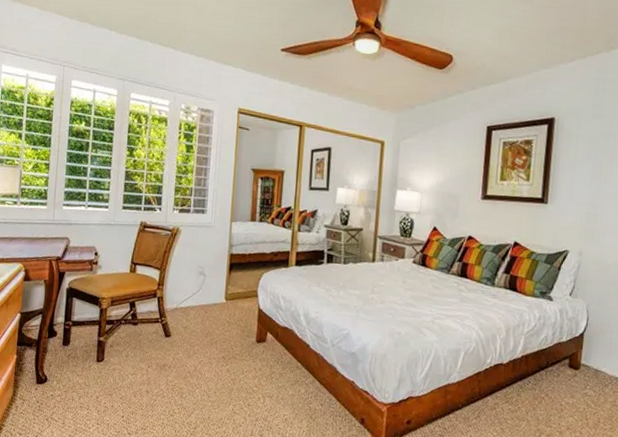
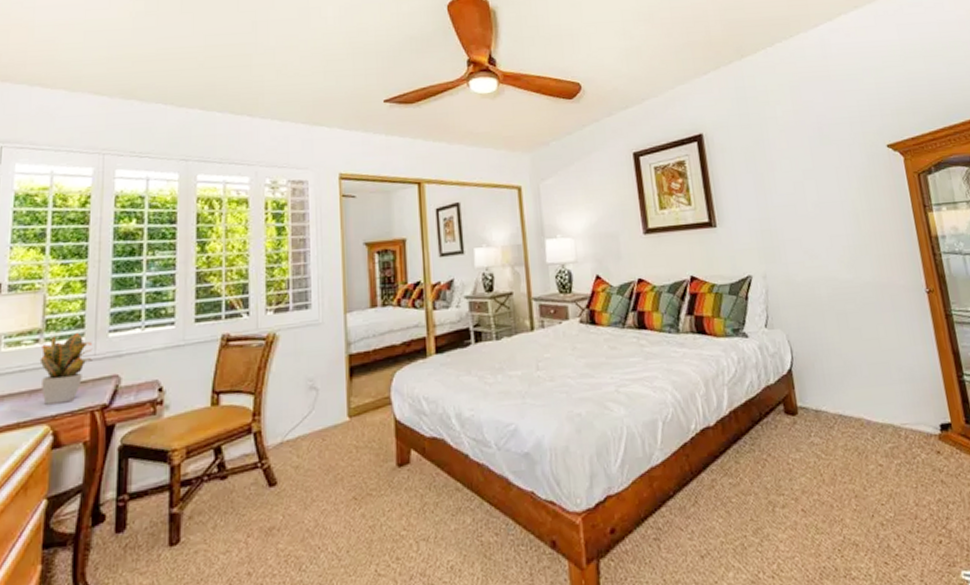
potted plant: none [17,199,52,252] -> present [39,332,93,406]

